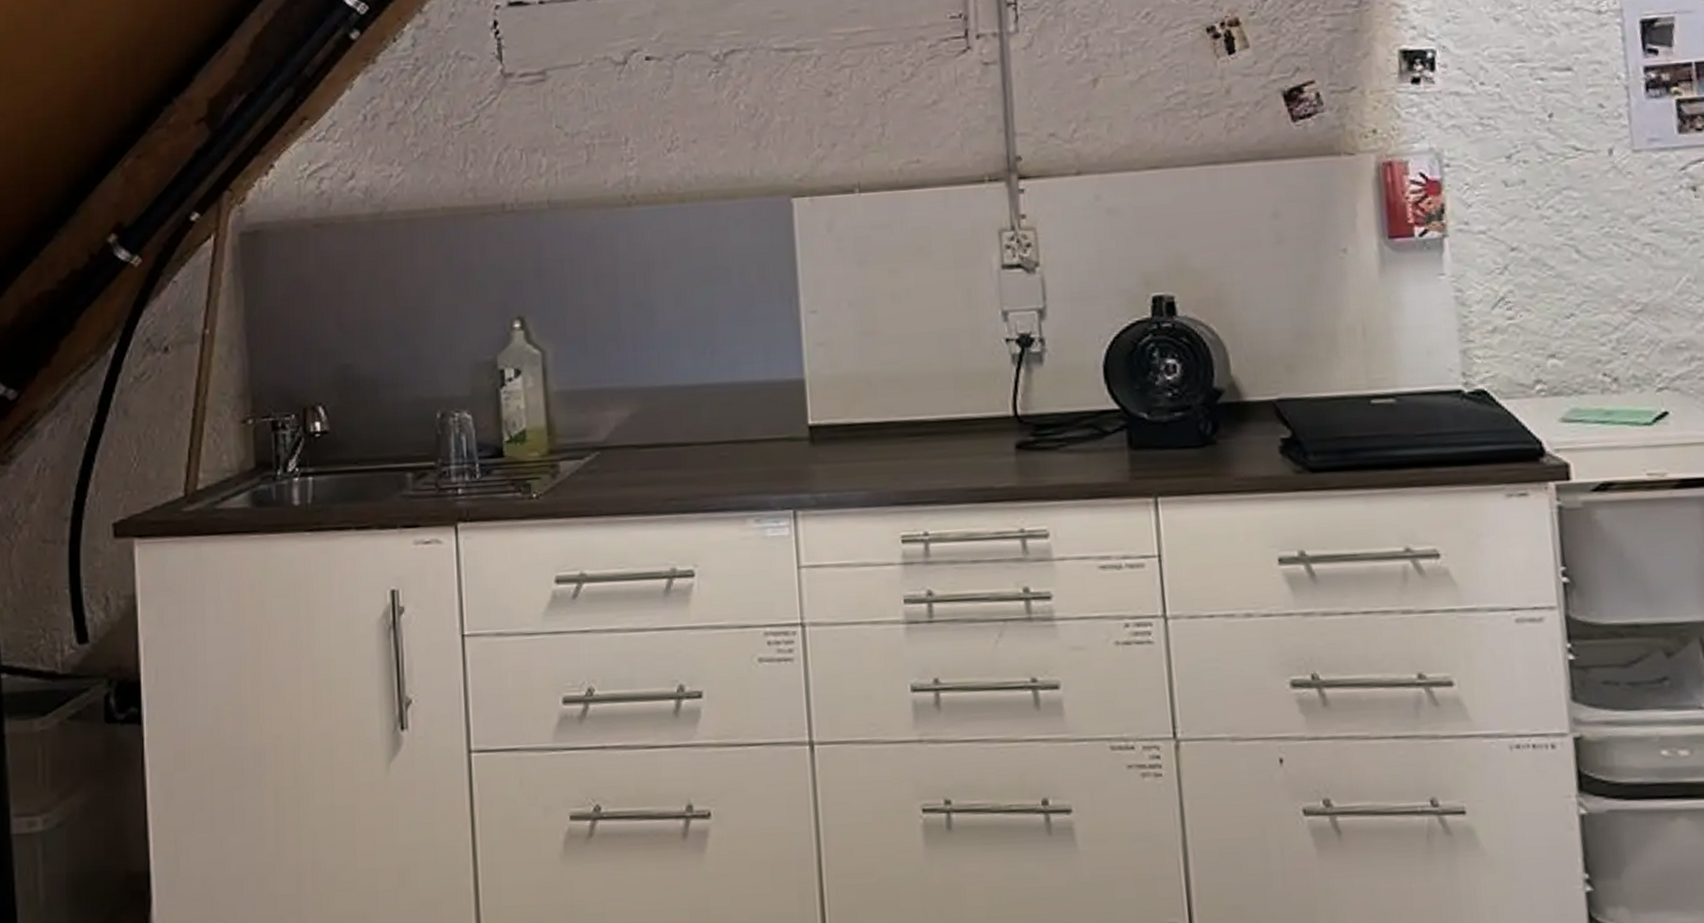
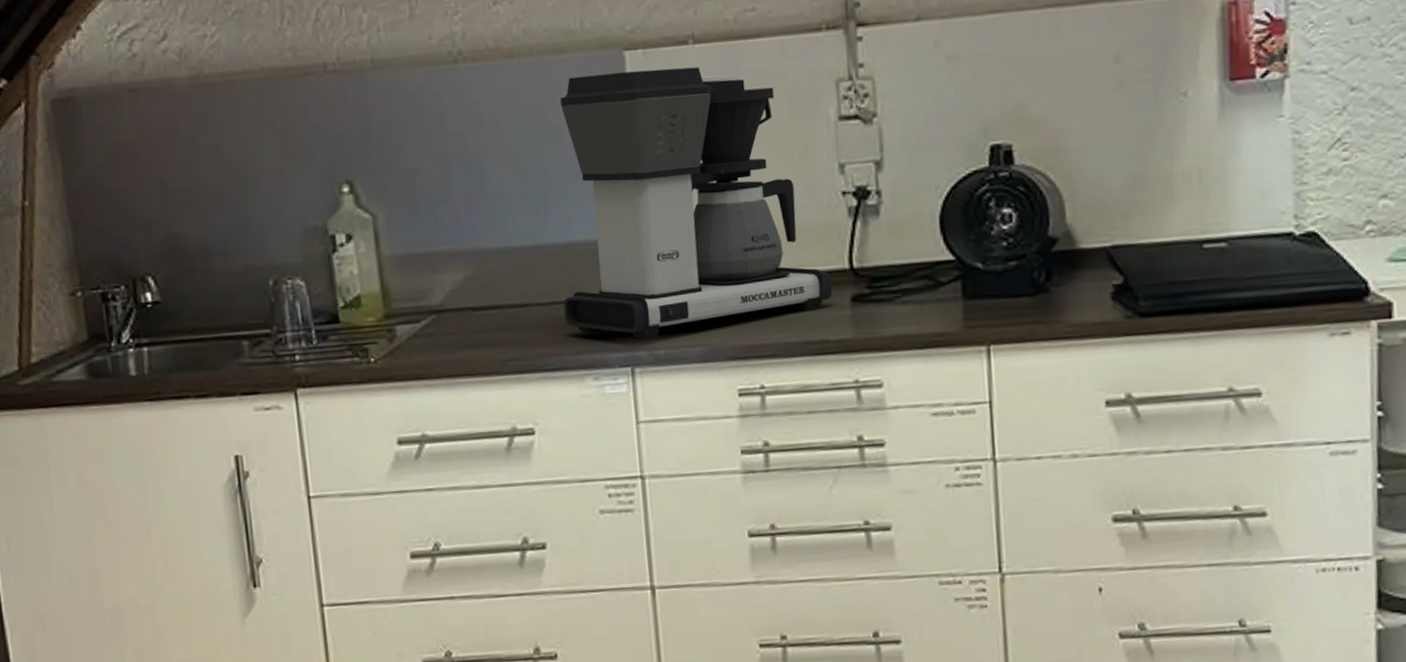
coffee maker: none [727,214,997,483] -> present [560,67,833,340]

